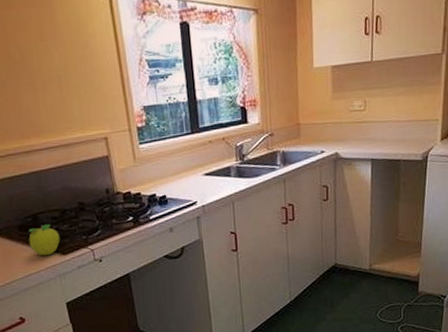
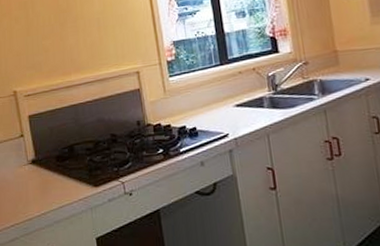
fruit: present [28,224,60,256] -> none [64,155,93,188]

